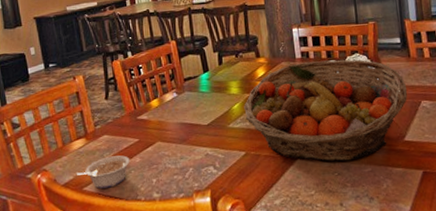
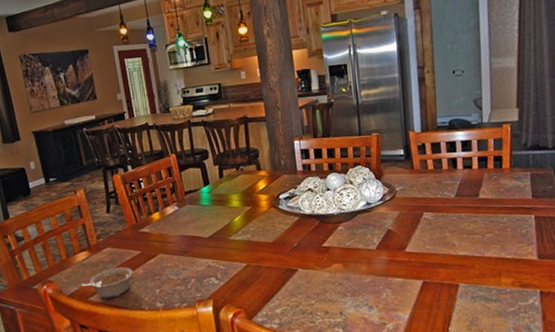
fruit basket: present [244,59,408,162] -> none [245,171,410,272]

